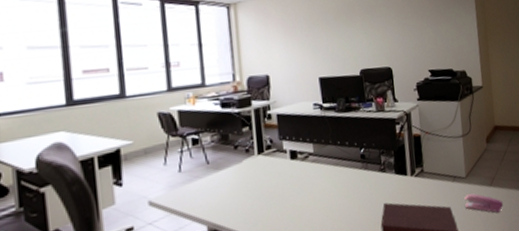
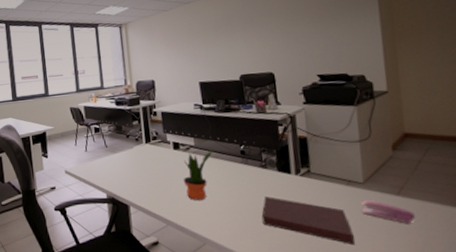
potted plant: none [300,155,333,219] -> present [183,149,213,200]

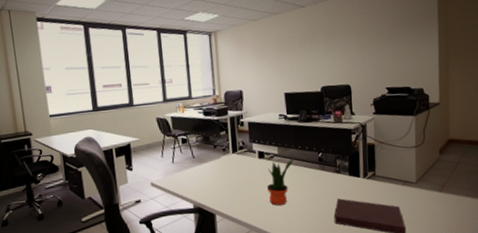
stapler: present [361,200,416,224] -> none [413,197,452,215]

